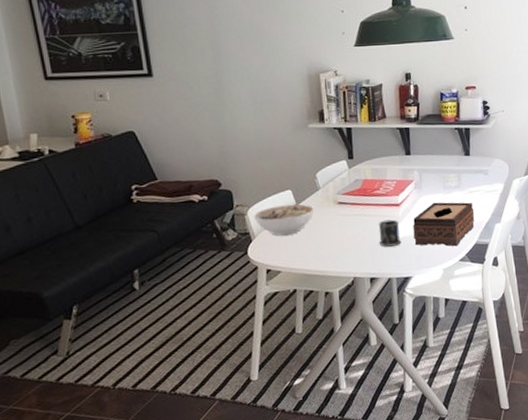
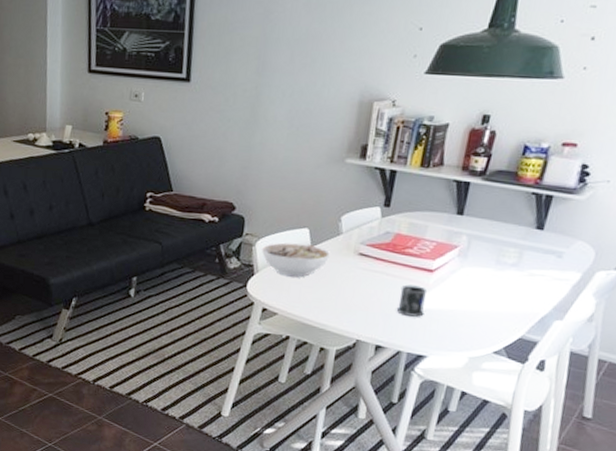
tissue box: present [413,202,475,247] -> none [441,277,530,336]

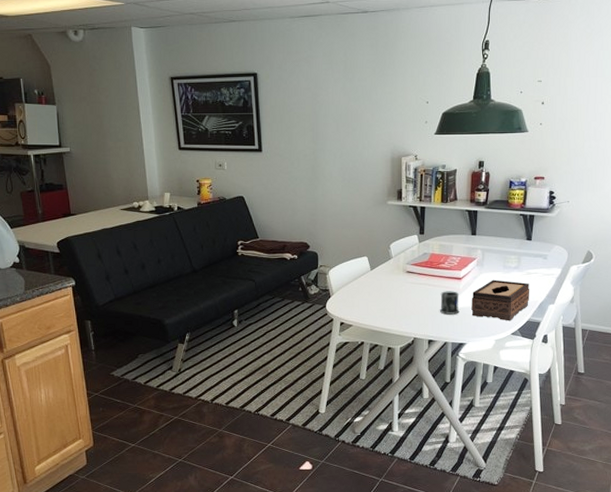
bowl: present [261,242,331,277] -> none [333,269,386,295]
tissue box: none [441,277,530,336] -> present [471,280,530,321]

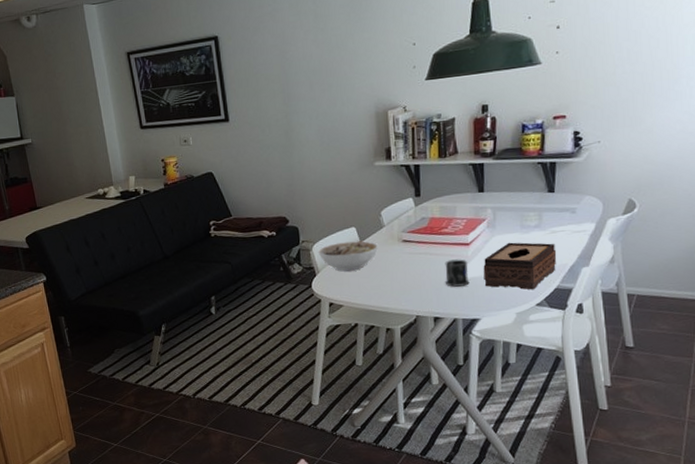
bowl: none [333,269,386,295] -> present [317,240,379,271]

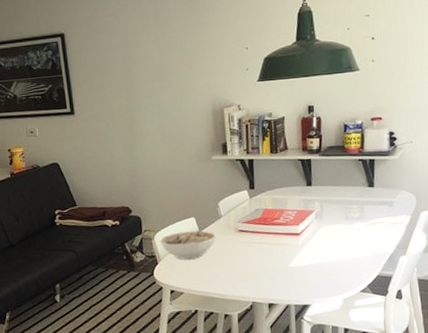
mug: present [445,259,470,287] -> none [277,248,301,275]
tissue box: present [483,242,557,290] -> none [312,232,378,278]

